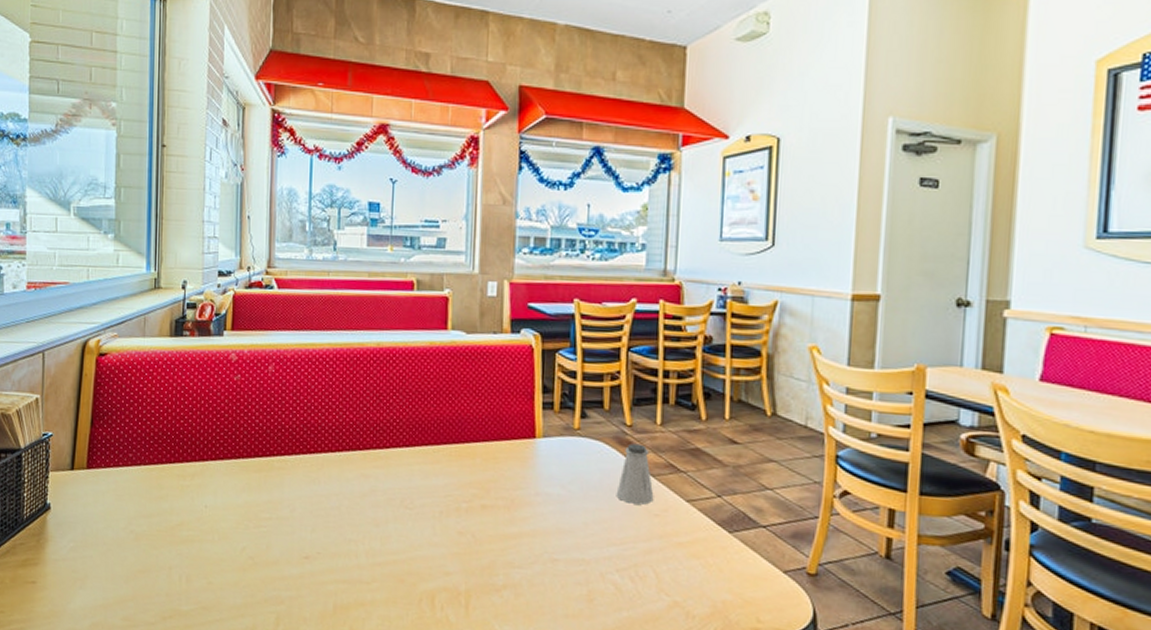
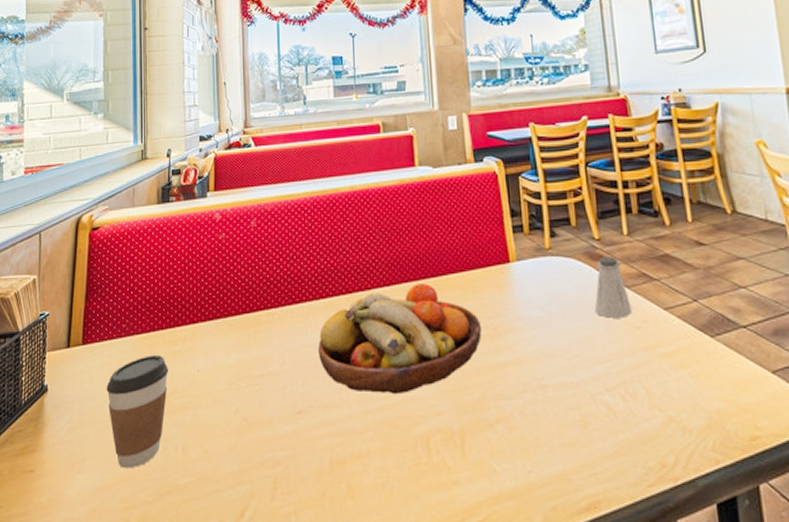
coffee cup: none [111,487,176,591] -> present [106,355,169,469]
fruit bowl: none [330,448,498,552] -> present [318,284,481,395]

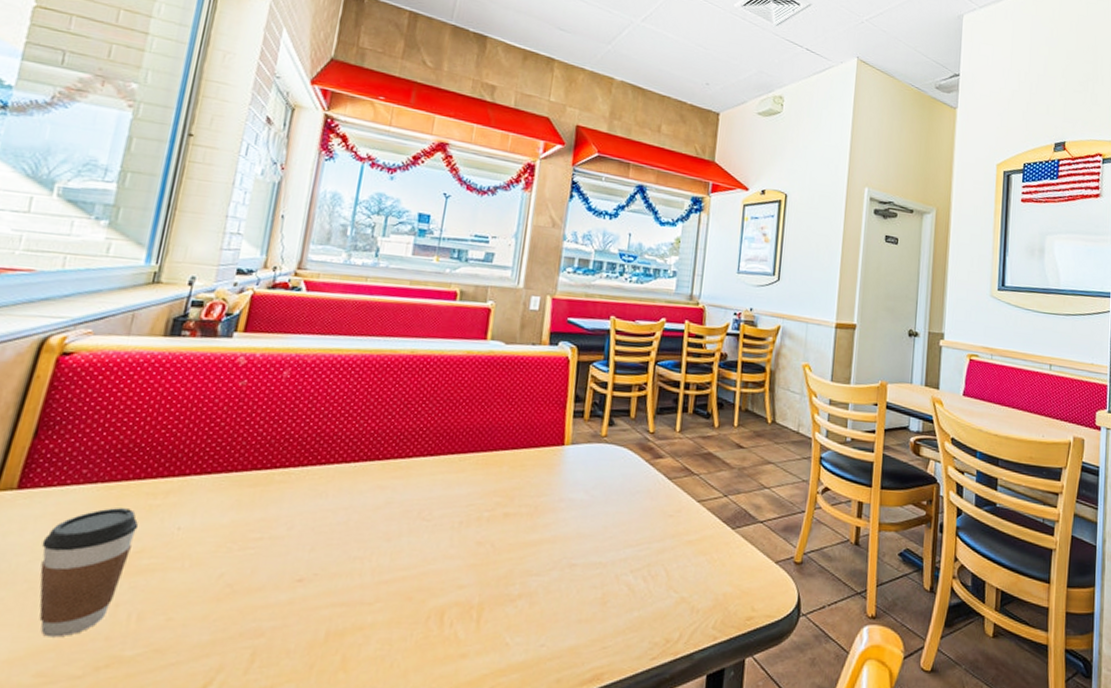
fruit bowl: present [318,284,481,395] -> none [336,457,523,566]
saltshaker: present [594,256,632,318] -> none [635,449,670,506]

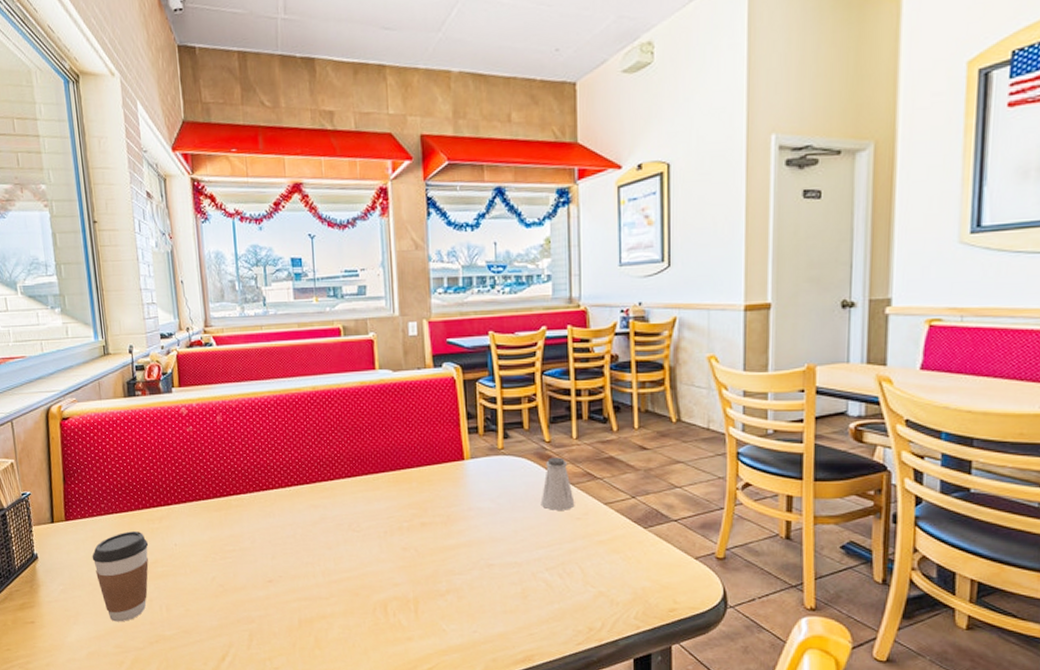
saltshaker: none [635,449,670,506] -> present [540,457,575,510]

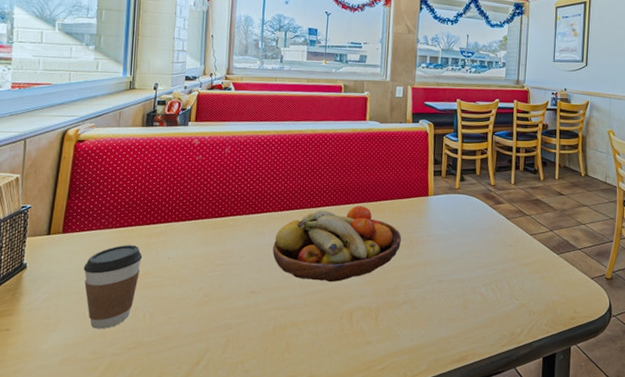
fruit bowl: none [285,477,436,569] -> present [273,206,401,283]
saltshaker: present [540,457,575,510] -> none [483,197,509,239]

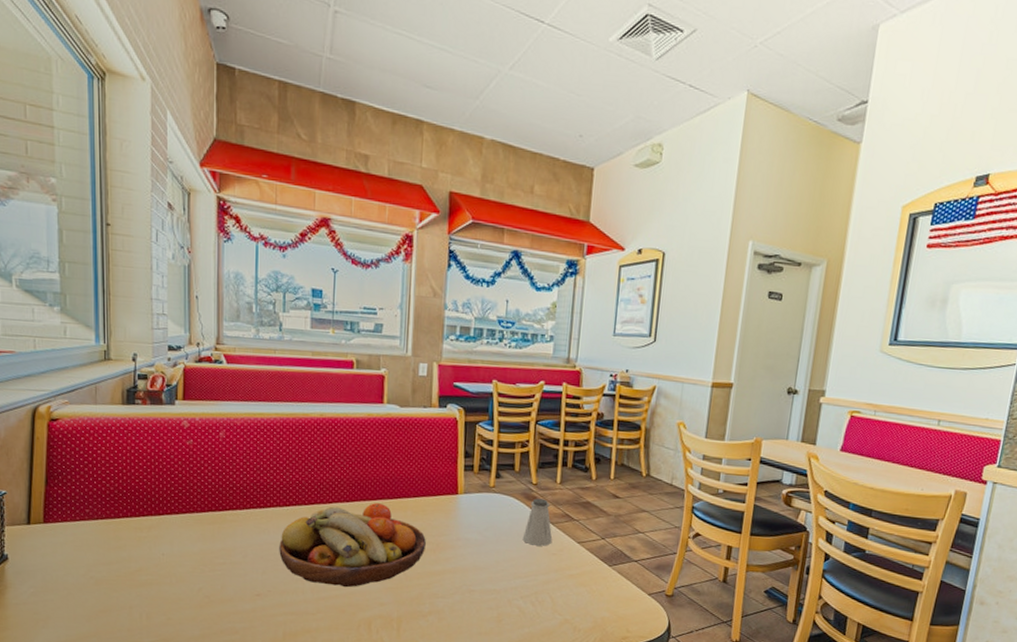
coffee cup: present [83,245,143,329] -> none [70,538,134,628]
saltshaker: none [483,197,509,239] -> present [522,498,553,546]

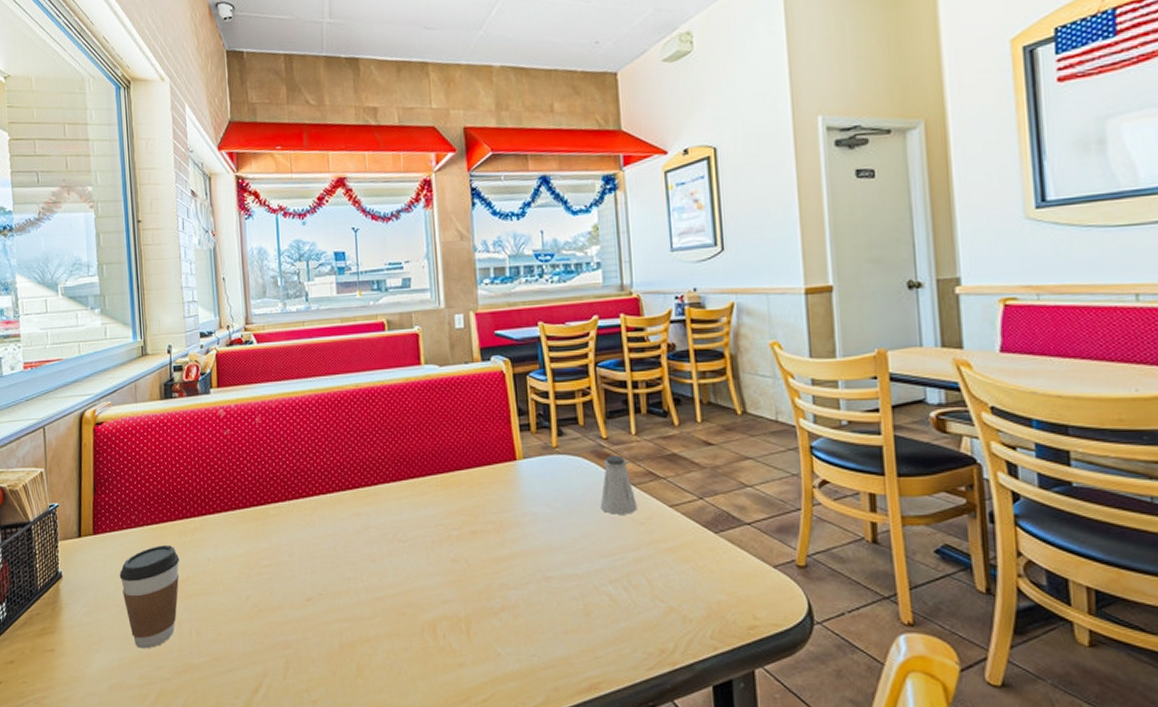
coffee cup: none [70,538,134,628] -> present [119,545,180,649]
fruit bowl: present [279,503,426,588] -> none [326,480,487,584]

